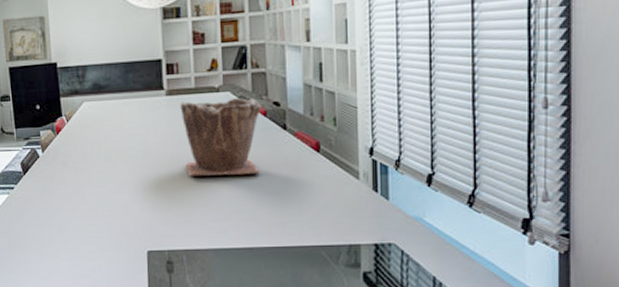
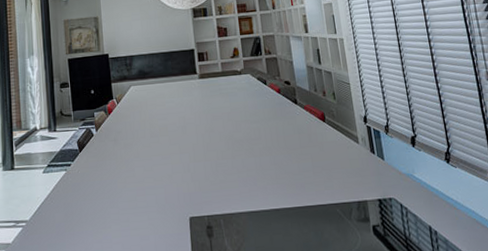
plant pot: present [180,97,262,176] -> none [210,78,280,147]

